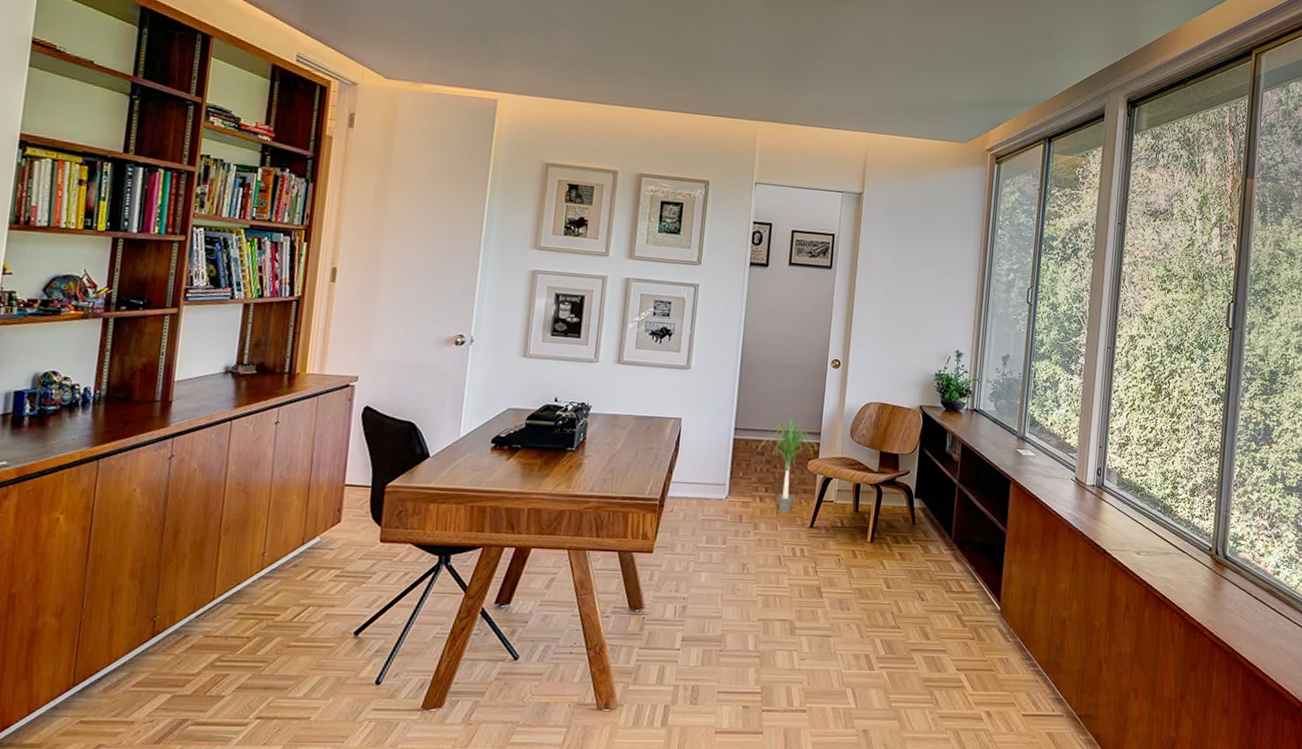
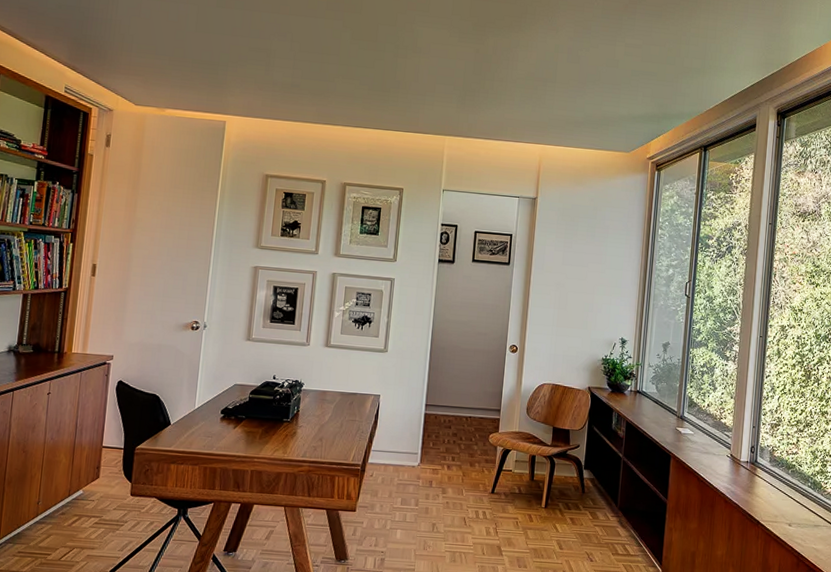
potted plant: present [758,418,818,514] -> none [446,397,498,480]

